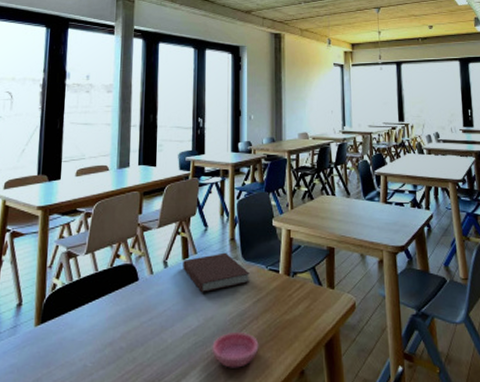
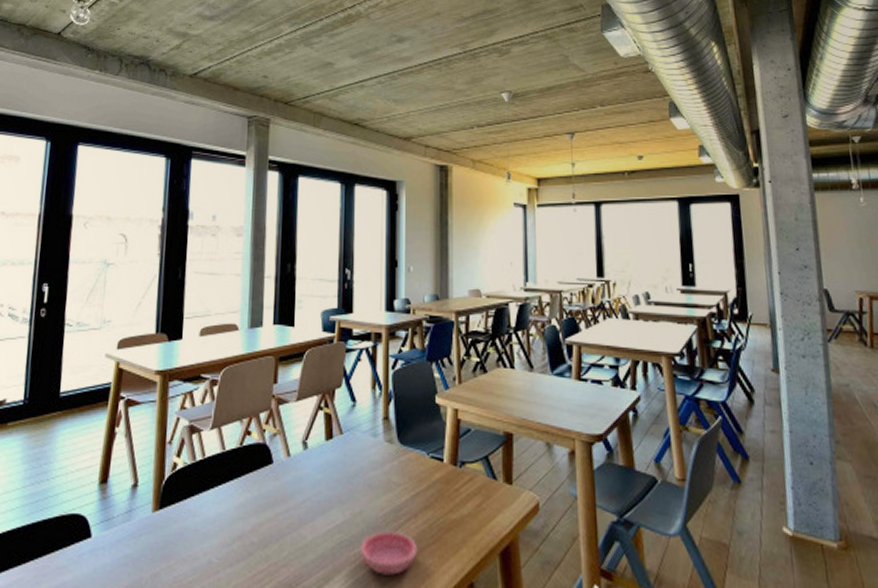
notebook: present [183,252,250,293] -> none [326,434,407,482]

